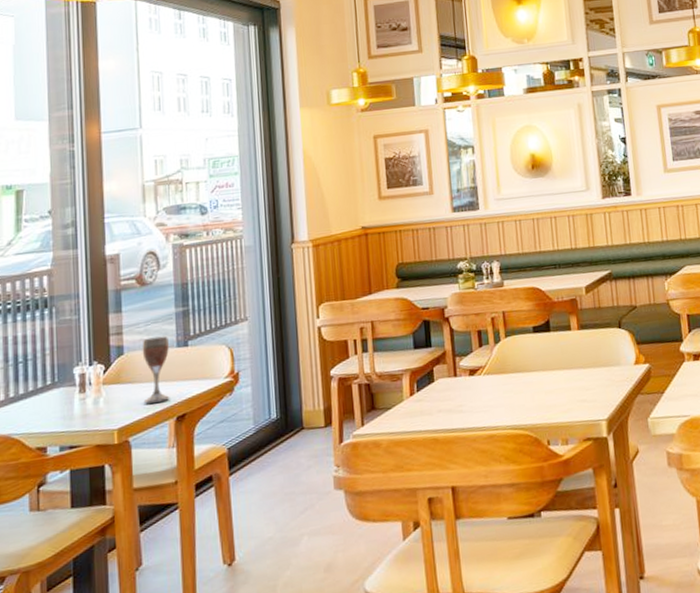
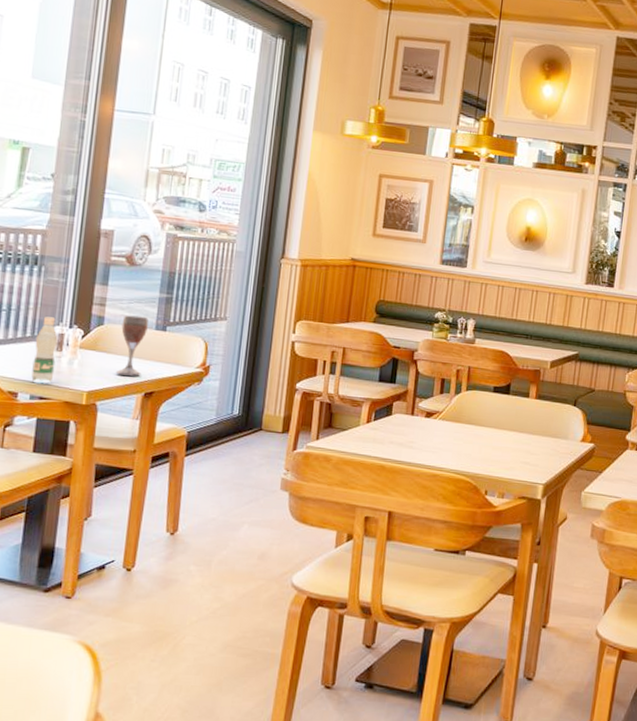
bottle: none [56,358,81,433] -> present [31,316,58,384]

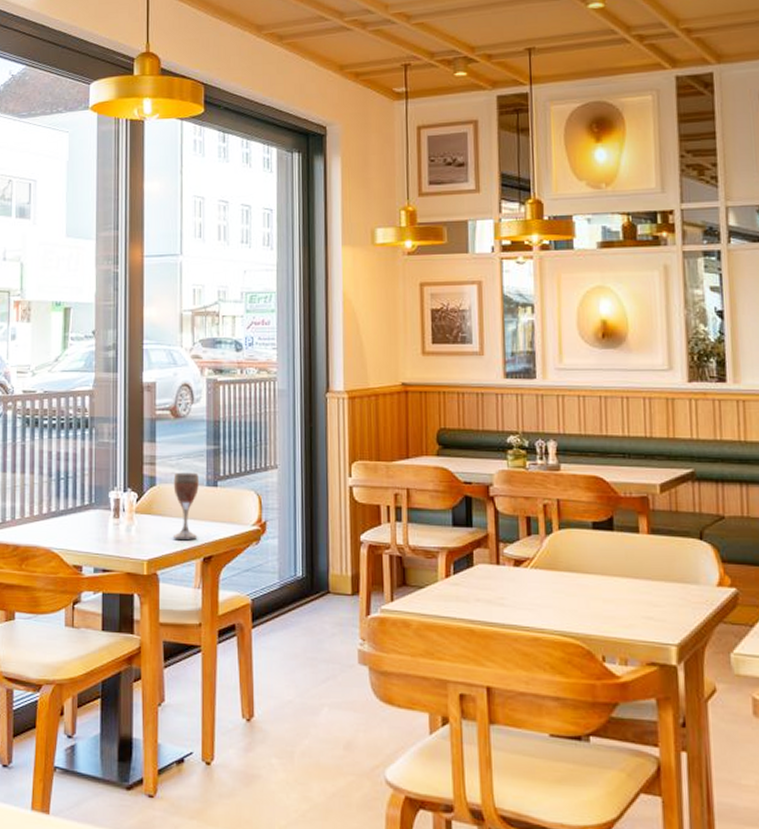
bottle: present [31,316,58,384] -> none [93,482,114,555]

